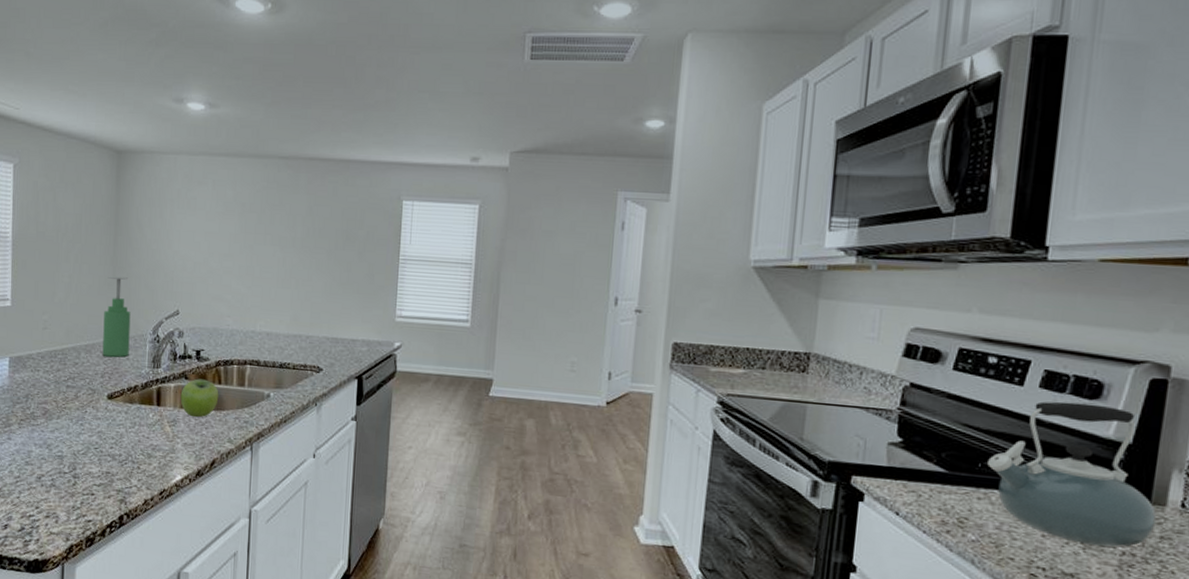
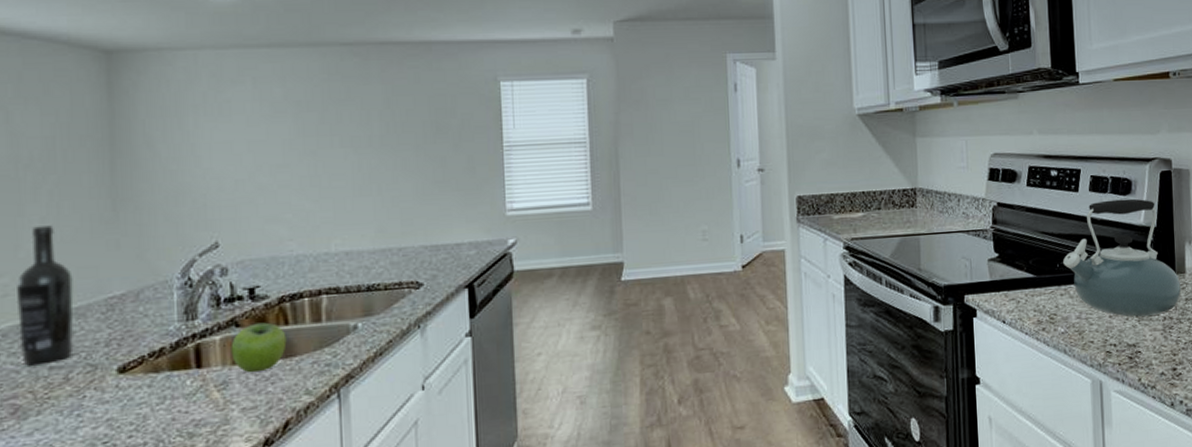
wine bottle: none [51,280,85,382] -> present [16,225,75,364]
soap dispenser: present [102,276,131,357] -> none [102,210,147,318]

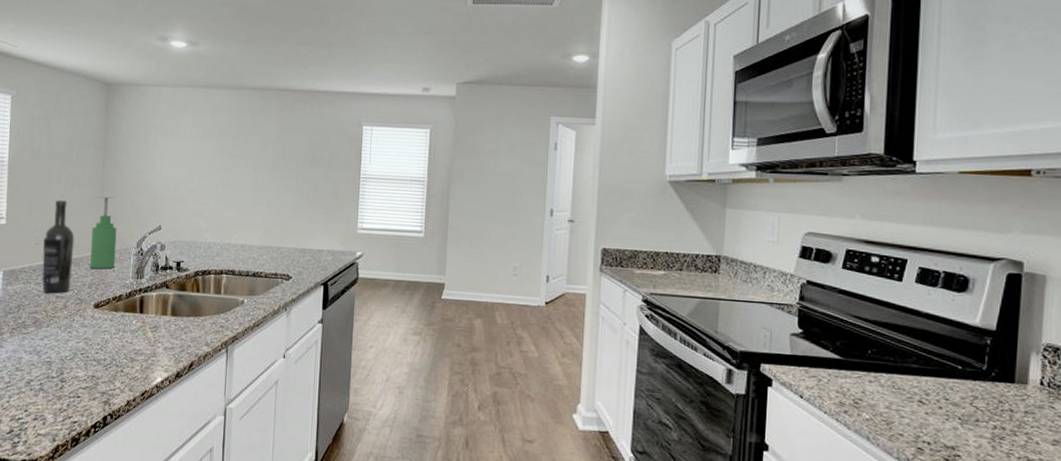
soap dispenser: none [102,210,147,318] -> present [90,196,117,269]
fruit: present [230,322,287,373] -> none [161,287,197,324]
kettle: present [1063,198,1182,317] -> none [876,294,1021,423]

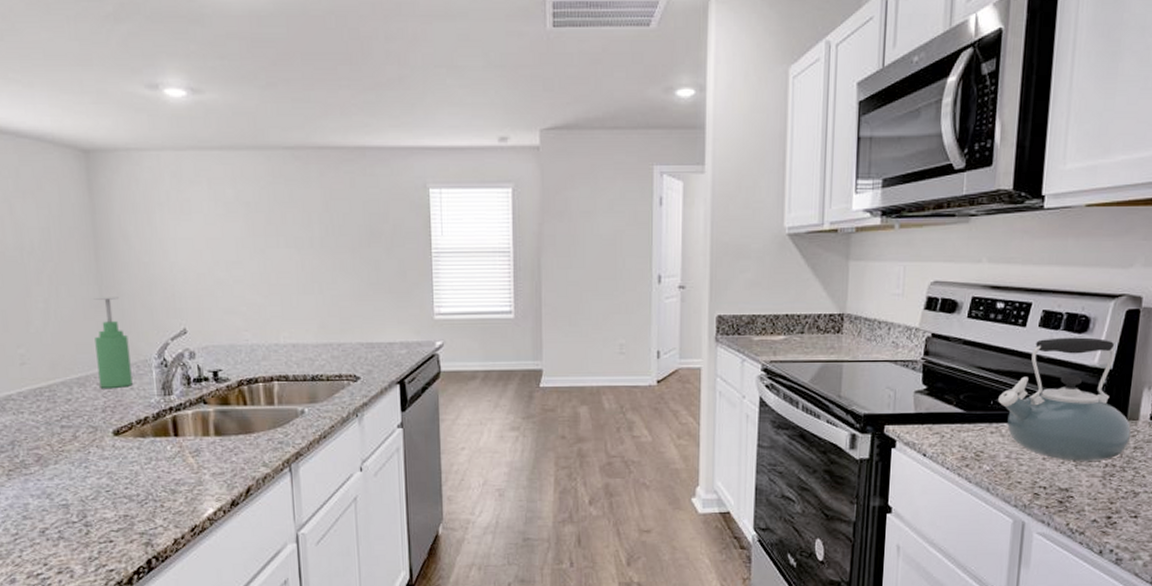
wine bottle: present [42,200,75,293] -> none [30,306,78,422]
kettle: none [876,294,1021,423] -> present [998,337,1132,462]

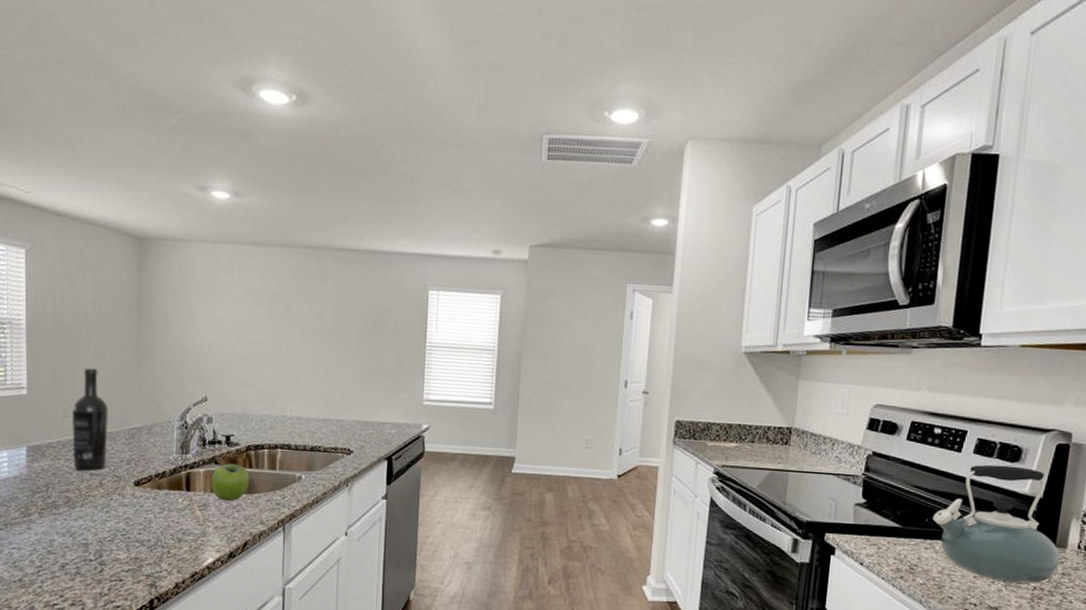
wine bottle: none [30,306,78,422] -> present [71,368,108,470]
soap dispenser: present [93,297,133,388] -> none [128,363,157,444]
fruit: none [200,402,246,444] -> present [210,463,250,501]

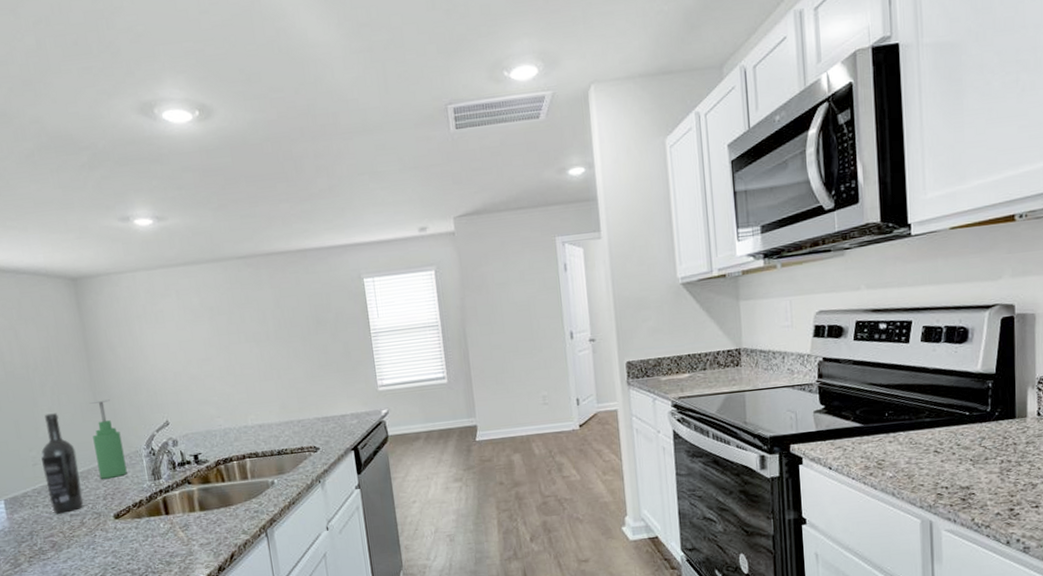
soap dispenser: none [128,363,157,444] -> present [89,399,127,479]
fruit: present [210,463,250,501] -> none [186,480,226,518]
kettle: present [933,464,1060,585] -> none [892,346,1022,461]

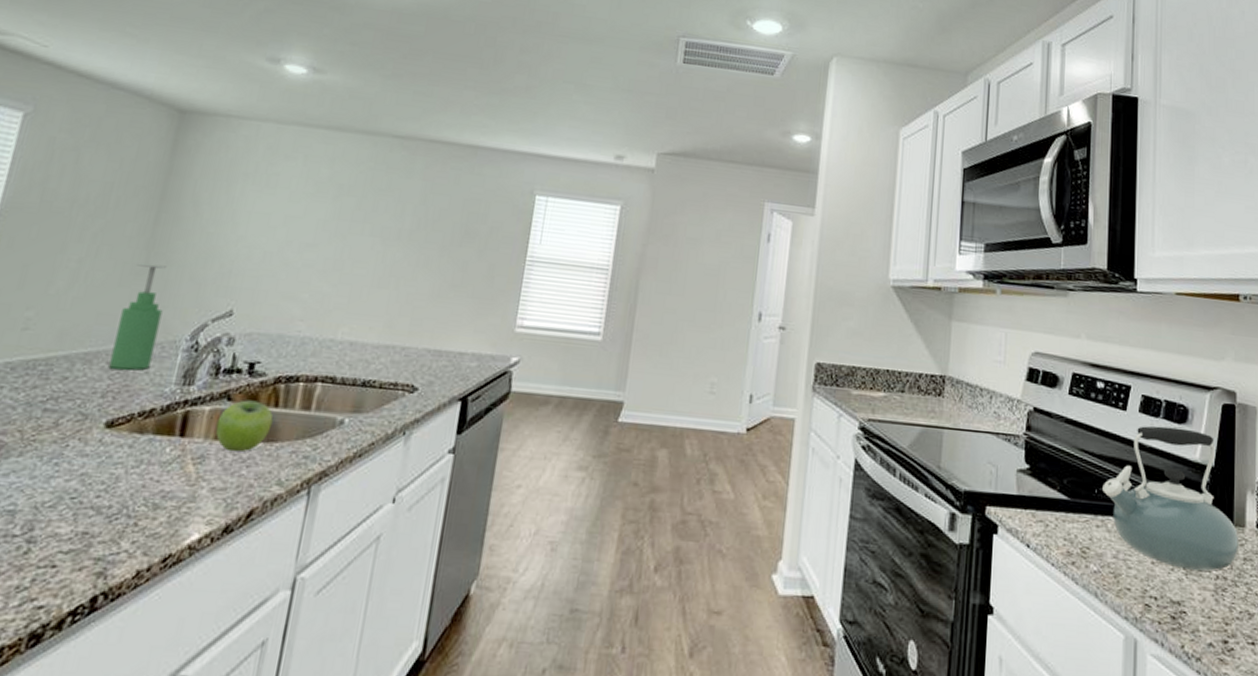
wine bottle: present [40,413,84,513] -> none [21,265,92,404]
fruit: none [186,480,226,518] -> present [215,399,274,452]
kettle: none [892,346,1022,461] -> present [1102,426,1240,573]

